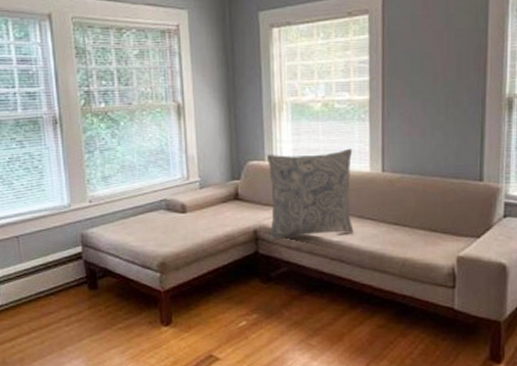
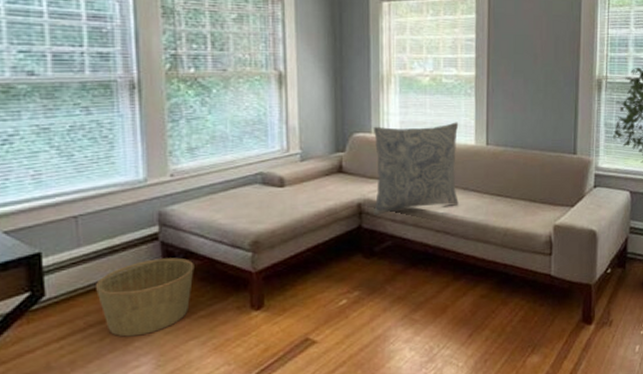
basket: none [36,275,112,342] -> present [96,257,194,337]

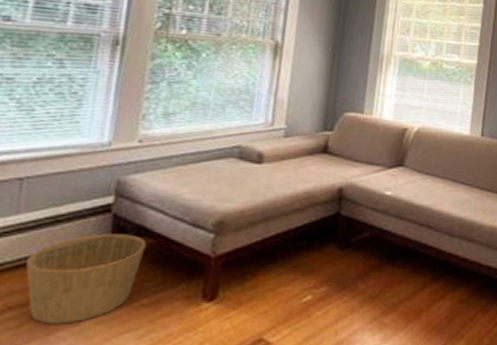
pillow: present [373,122,459,215] -> none [355,106,455,202]

